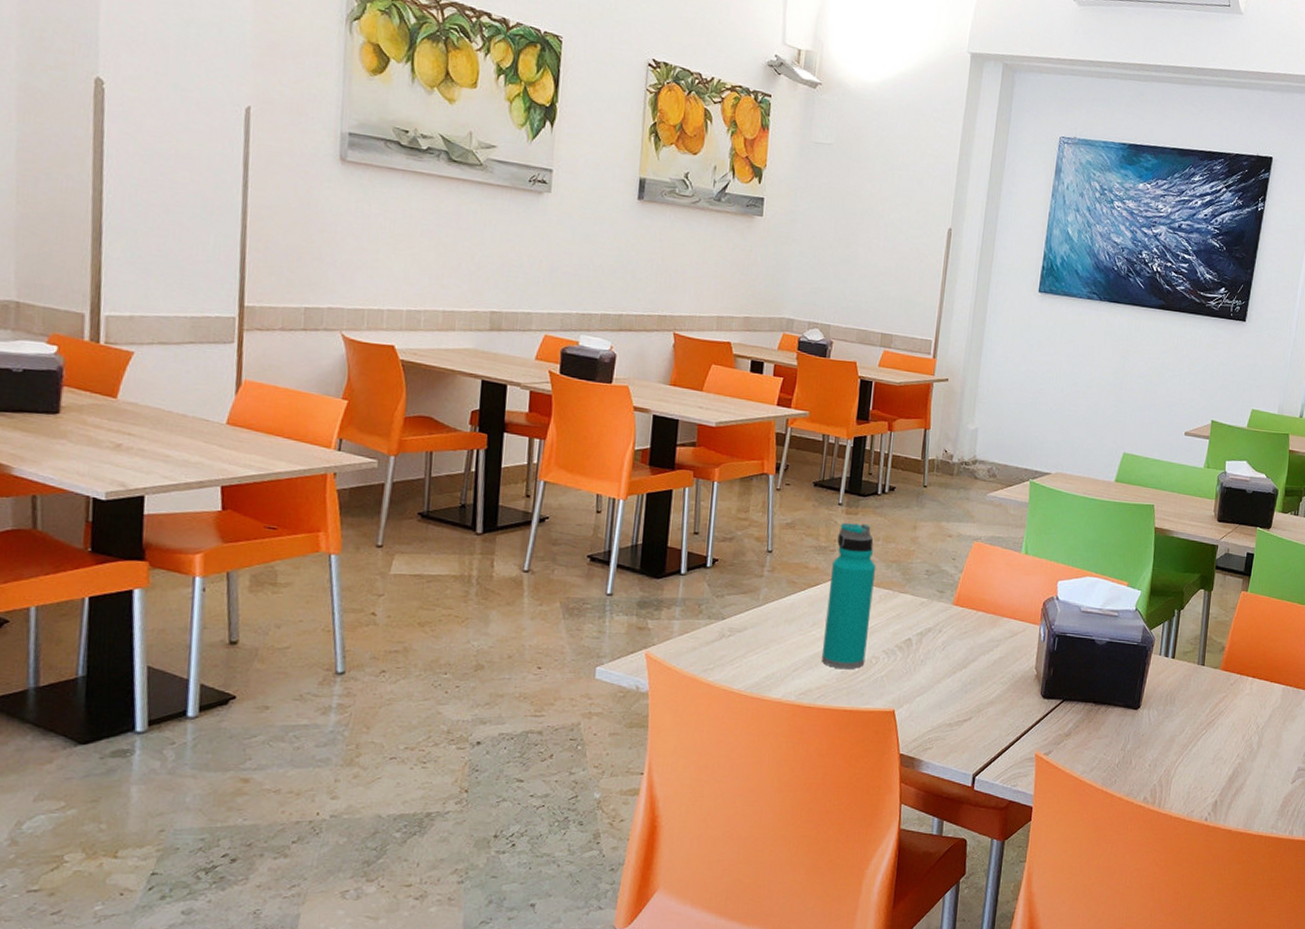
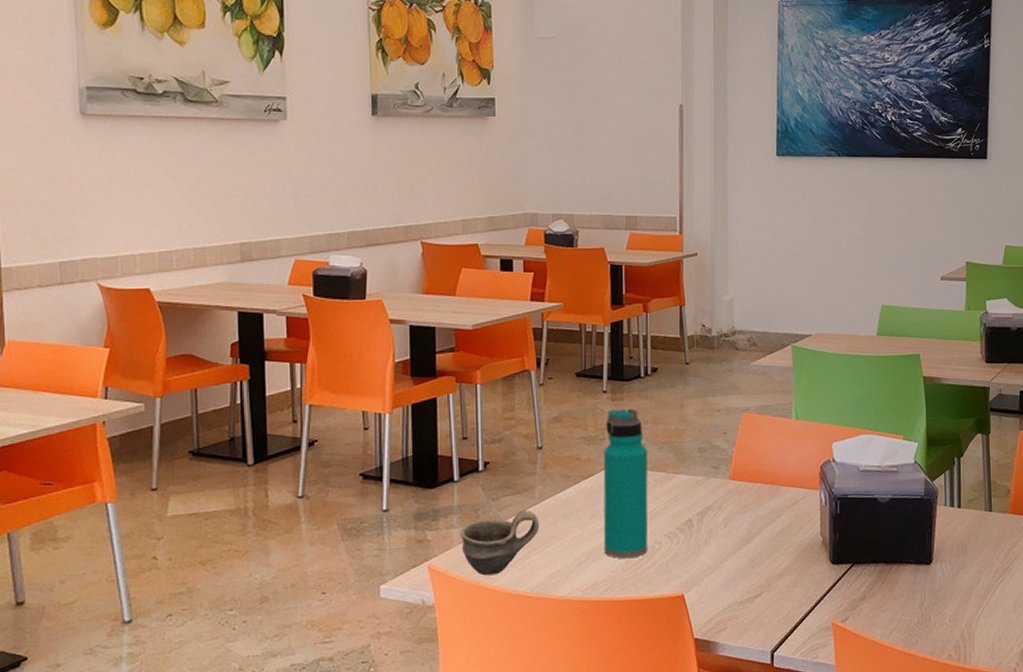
cup: none [681,611,761,670] -> present [460,510,540,576]

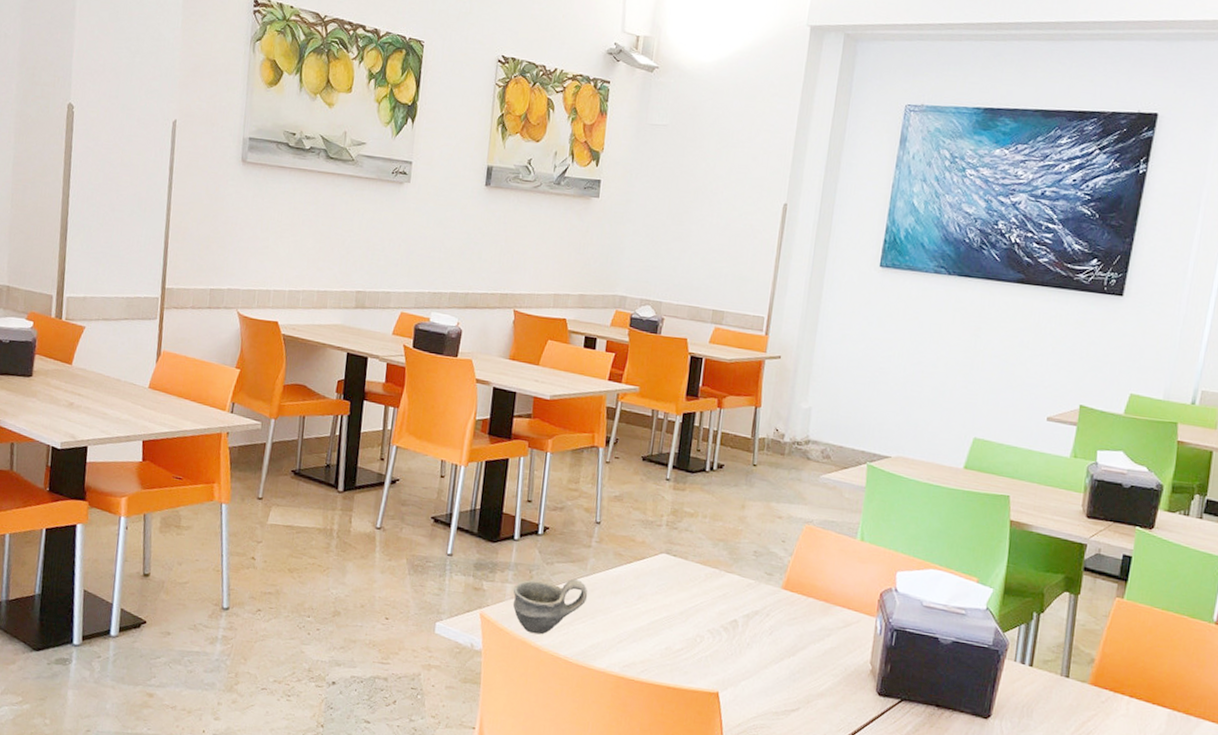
water bottle: present [603,408,648,559] -> none [645,498,702,646]

